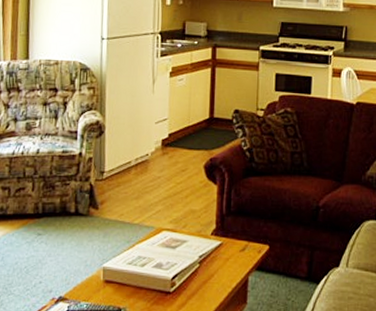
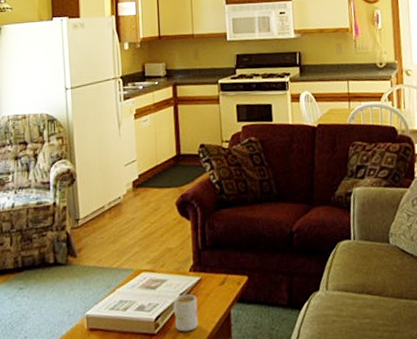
mug: none [191,256,216,293] -> present [173,293,199,332]

